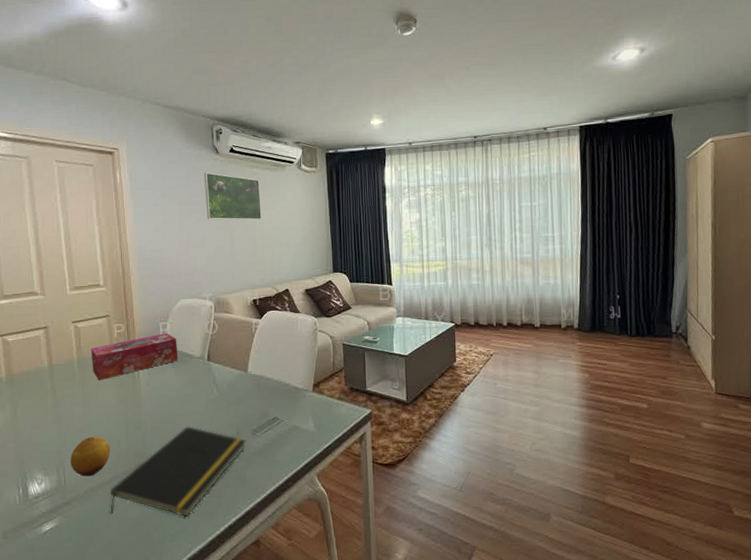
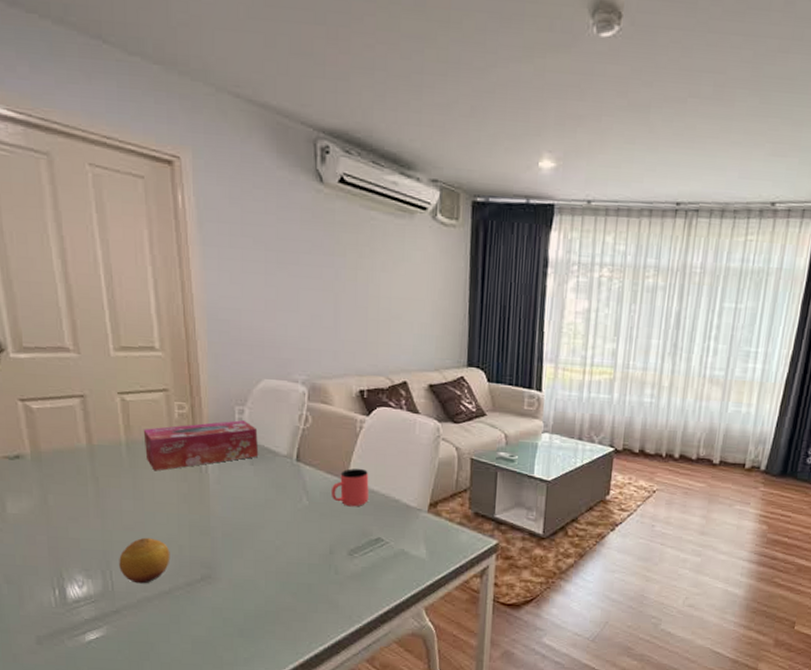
notepad: present [110,426,247,517] -> none [170,537,341,641]
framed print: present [204,173,262,220] -> none [301,208,379,285]
cup: none [236,362,265,394] -> present [332,468,369,507]

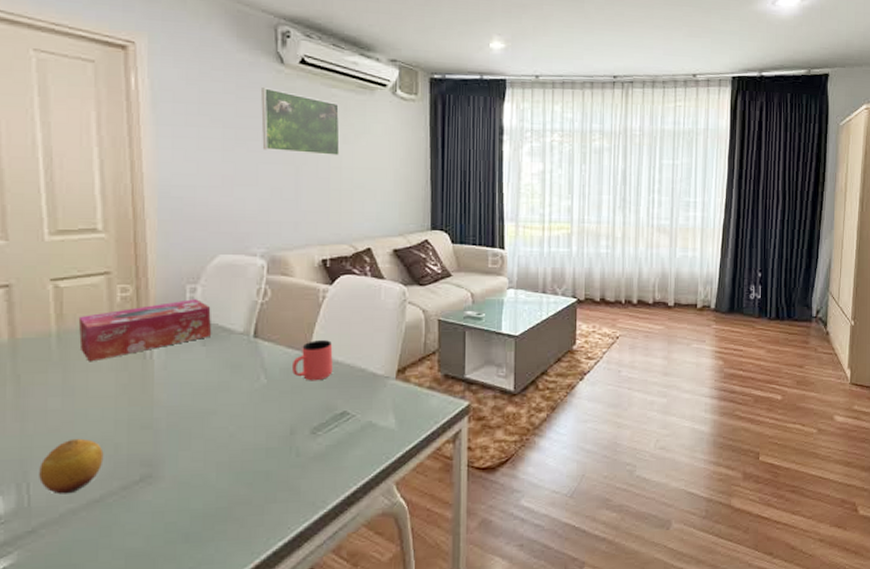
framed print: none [301,208,379,285] -> present [261,88,340,157]

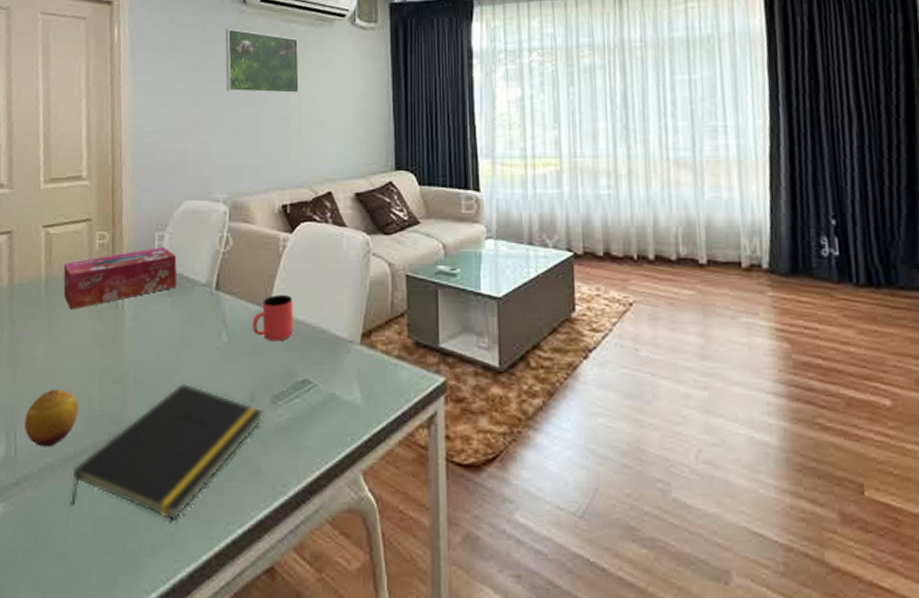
notepad: none [99,424,303,544] -> present [70,384,263,521]

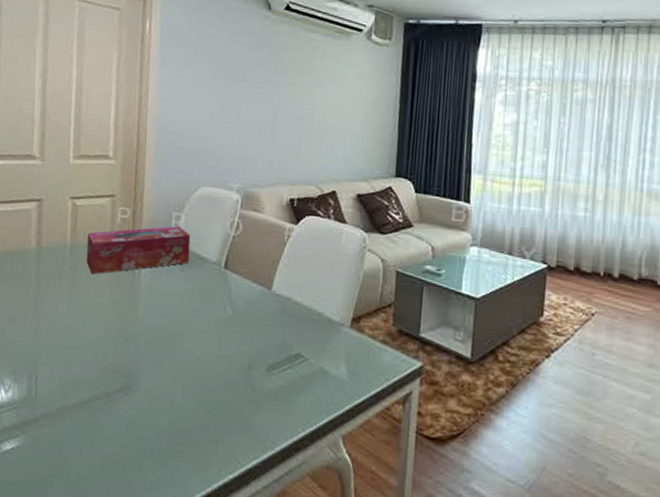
fruit: present [24,388,79,447] -> none [45,341,95,392]
notepad: present [70,384,263,521] -> none [83,348,259,463]
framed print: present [225,29,299,94] -> none [246,32,317,99]
cup: present [253,295,294,342] -> none [255,278,293,319]

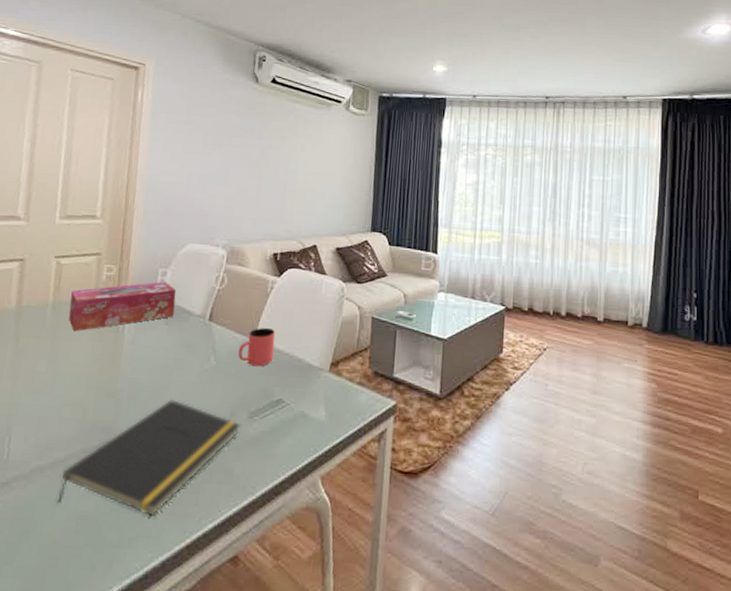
notepad: none [83,348,259,463] -> present [57,399,241,517]
cup: none [255,278,293,319] -> present [238,328,276,367]

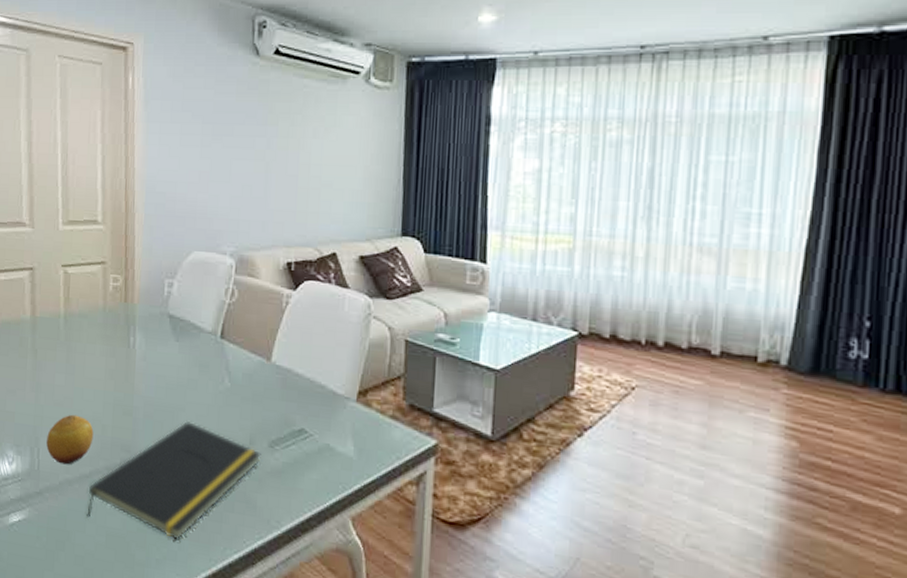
fruit: none [19,400,74,452] -> present [46,414,94,465]
tissue box: present [68,281,177,332] -> none [80,293,185,345]
cup: present [238,328,276,367] -> none [254,348,294,392]

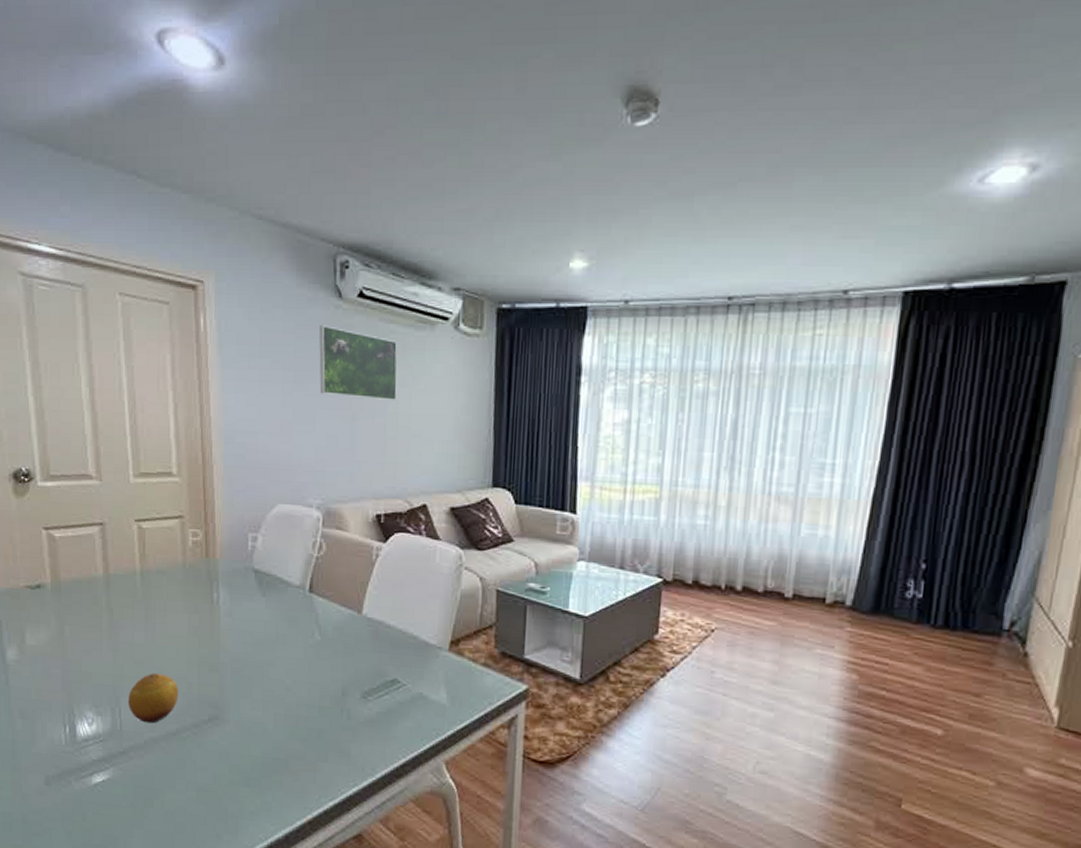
notepad: present [87,421,261,541] -> none [175,676,354,792]
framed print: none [236,81,311,152] -> present [319,325,398,402]

